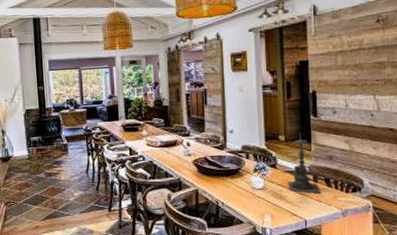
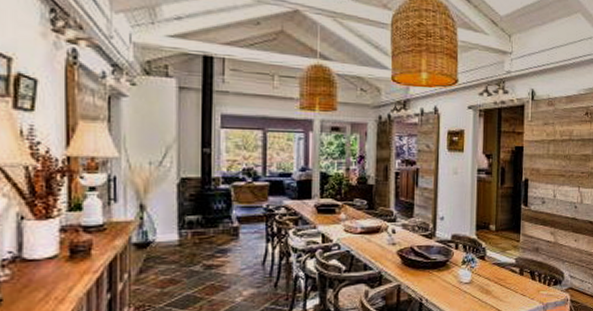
candle holder: present [287,133,321,194] -> none [495,222,526,288]

